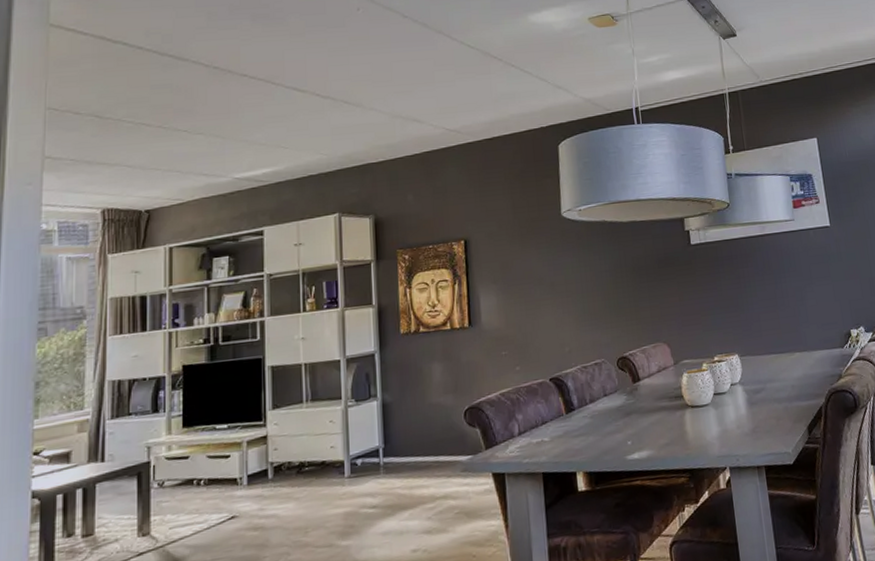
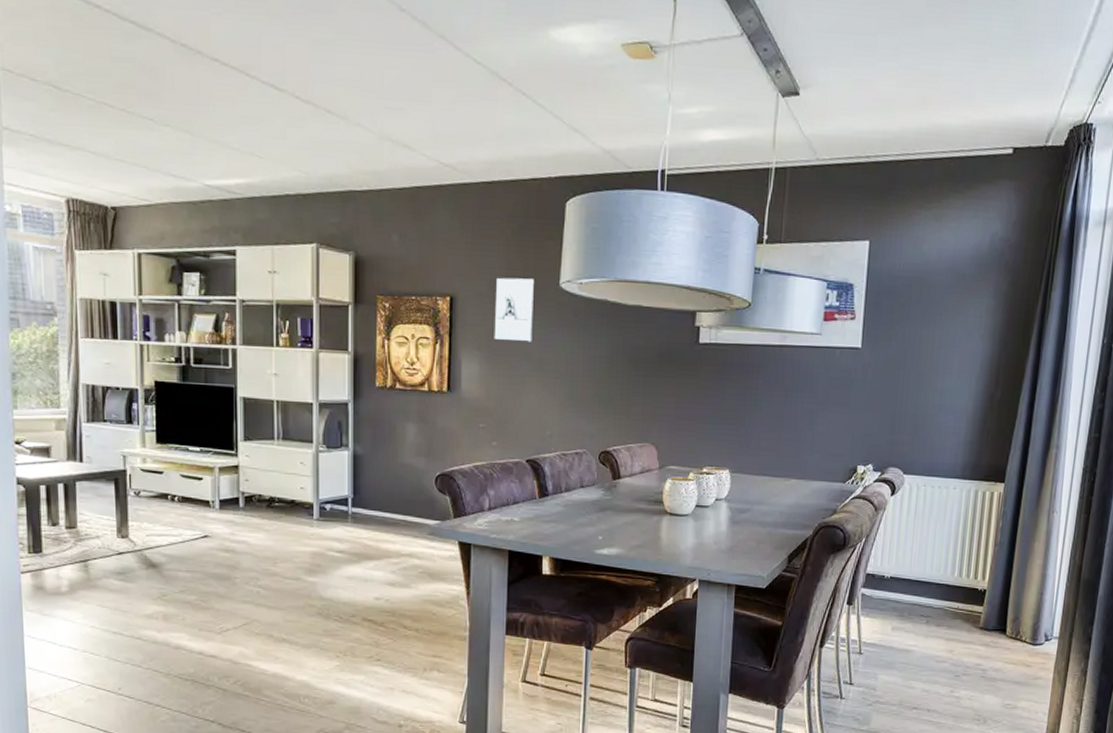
wall sculpture: none [505,213,543,273] -> present [494,277,534,342]

